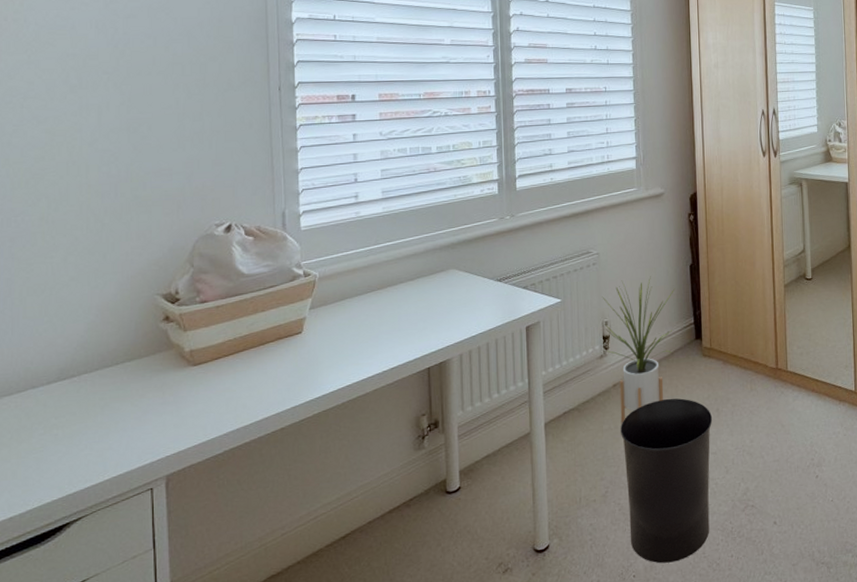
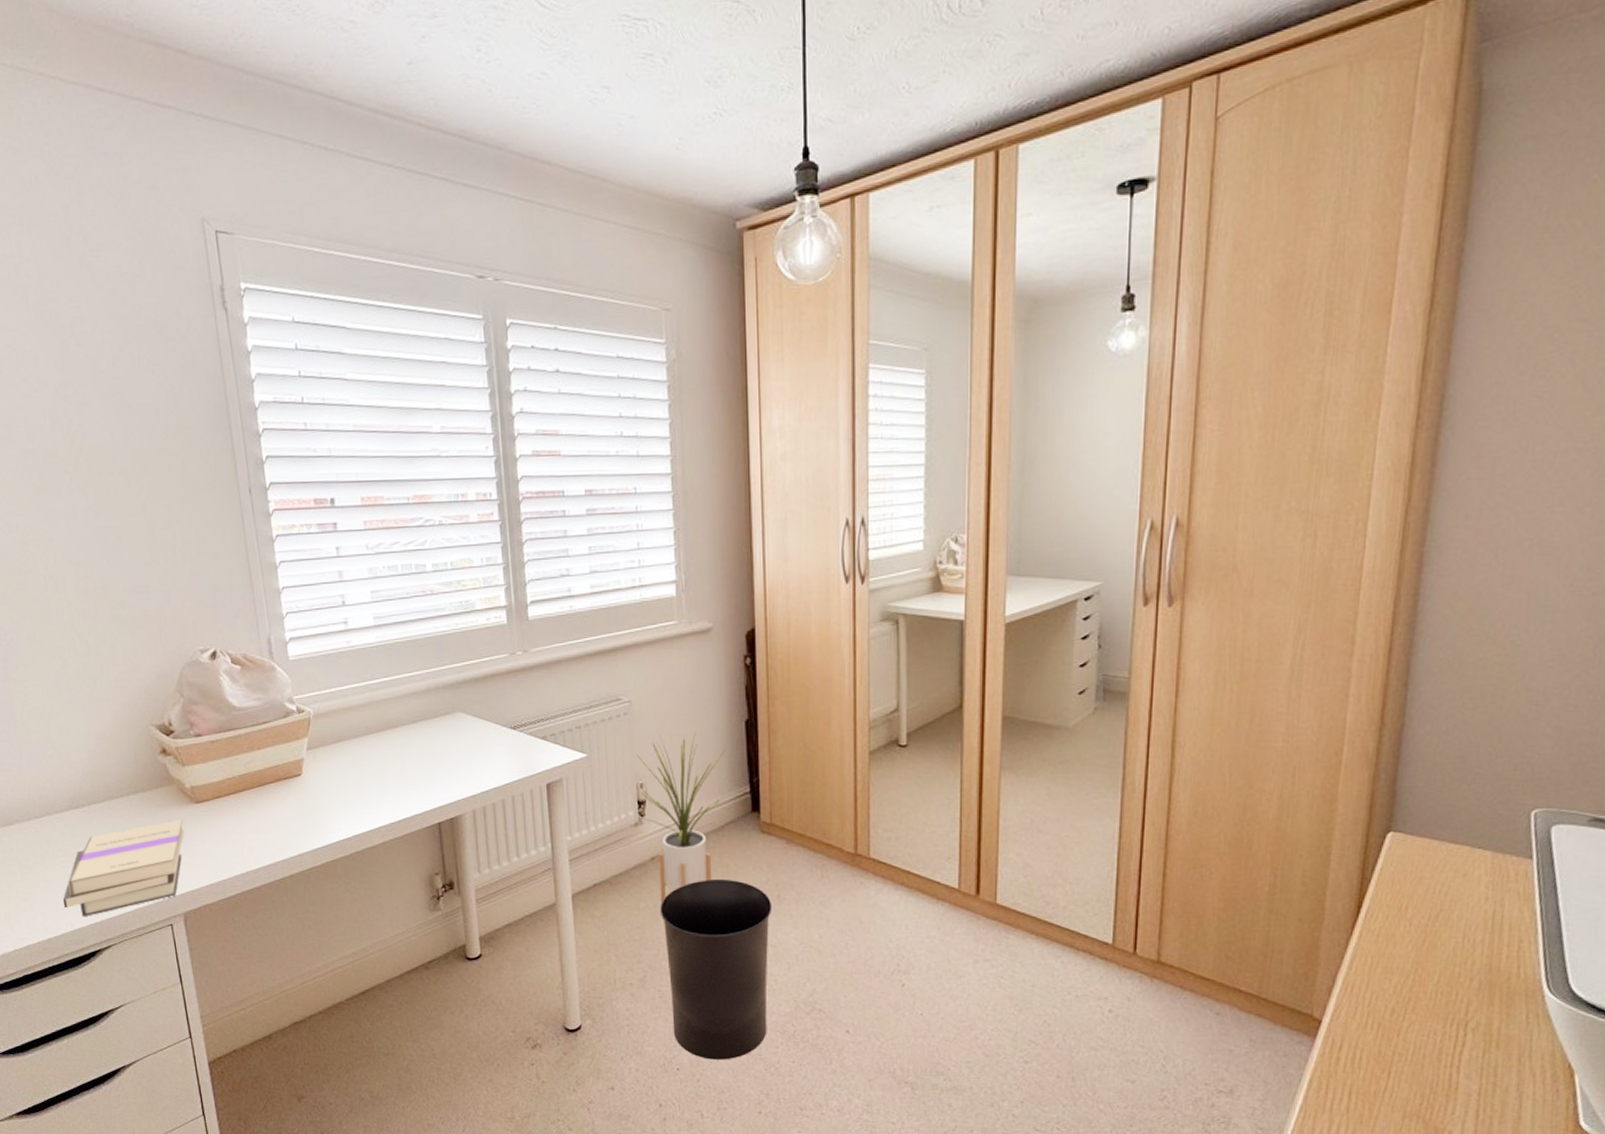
books: none [35,382,179,489] -> present [63,819,185,916]

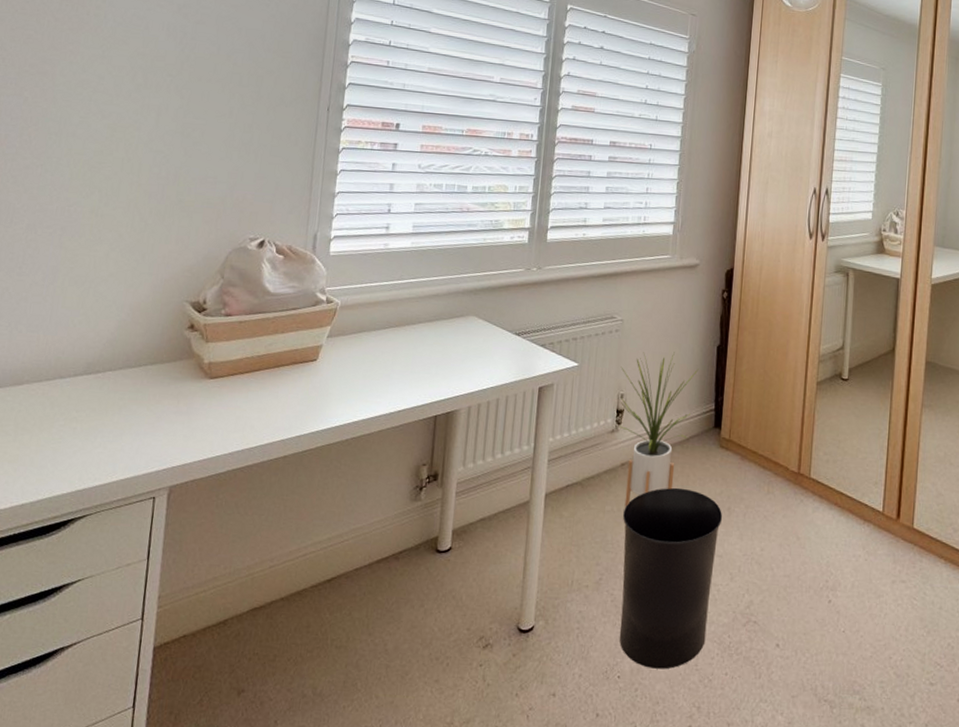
books: present [63,819,185,916] -> none [49,393,192,483]

